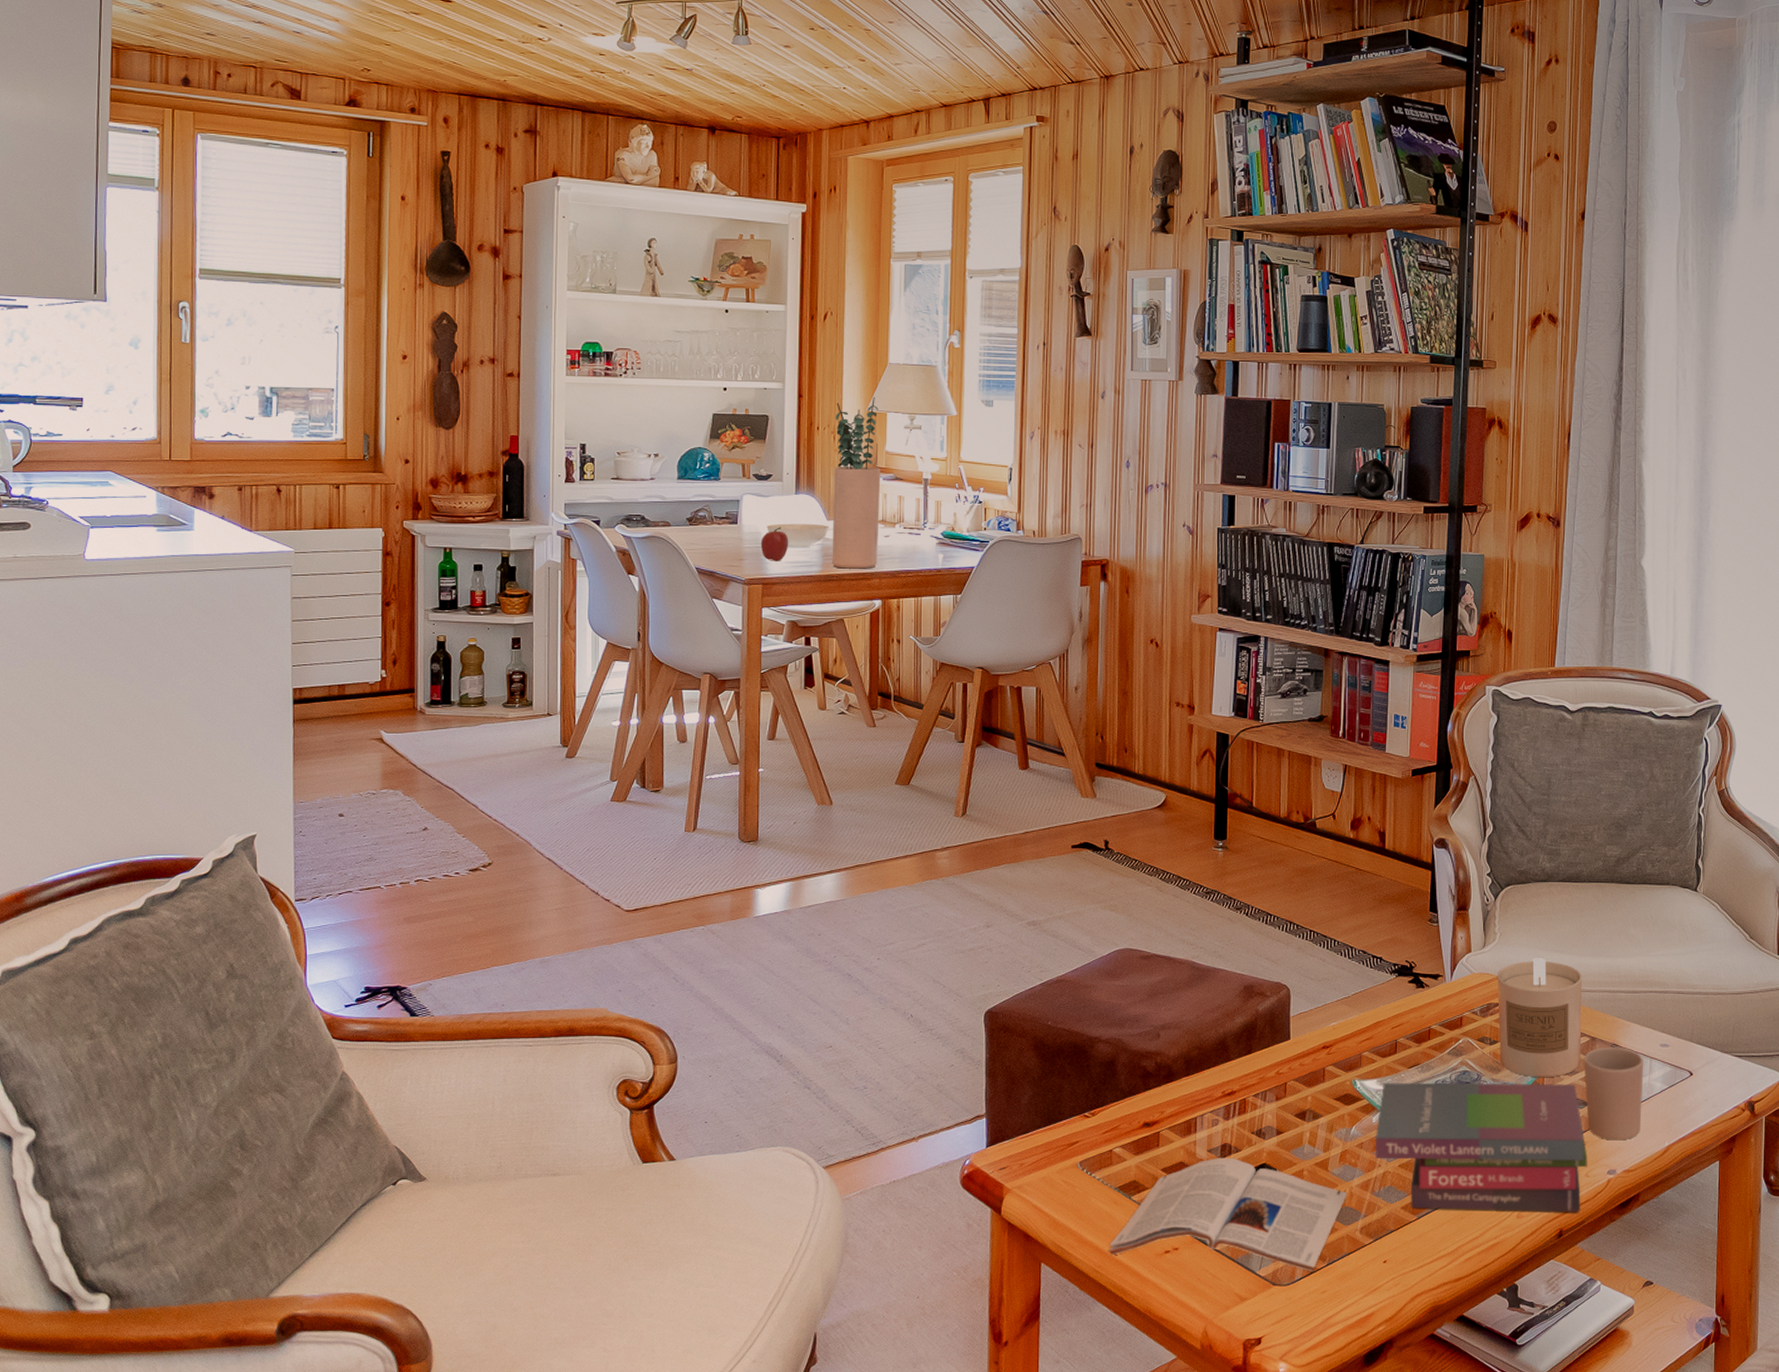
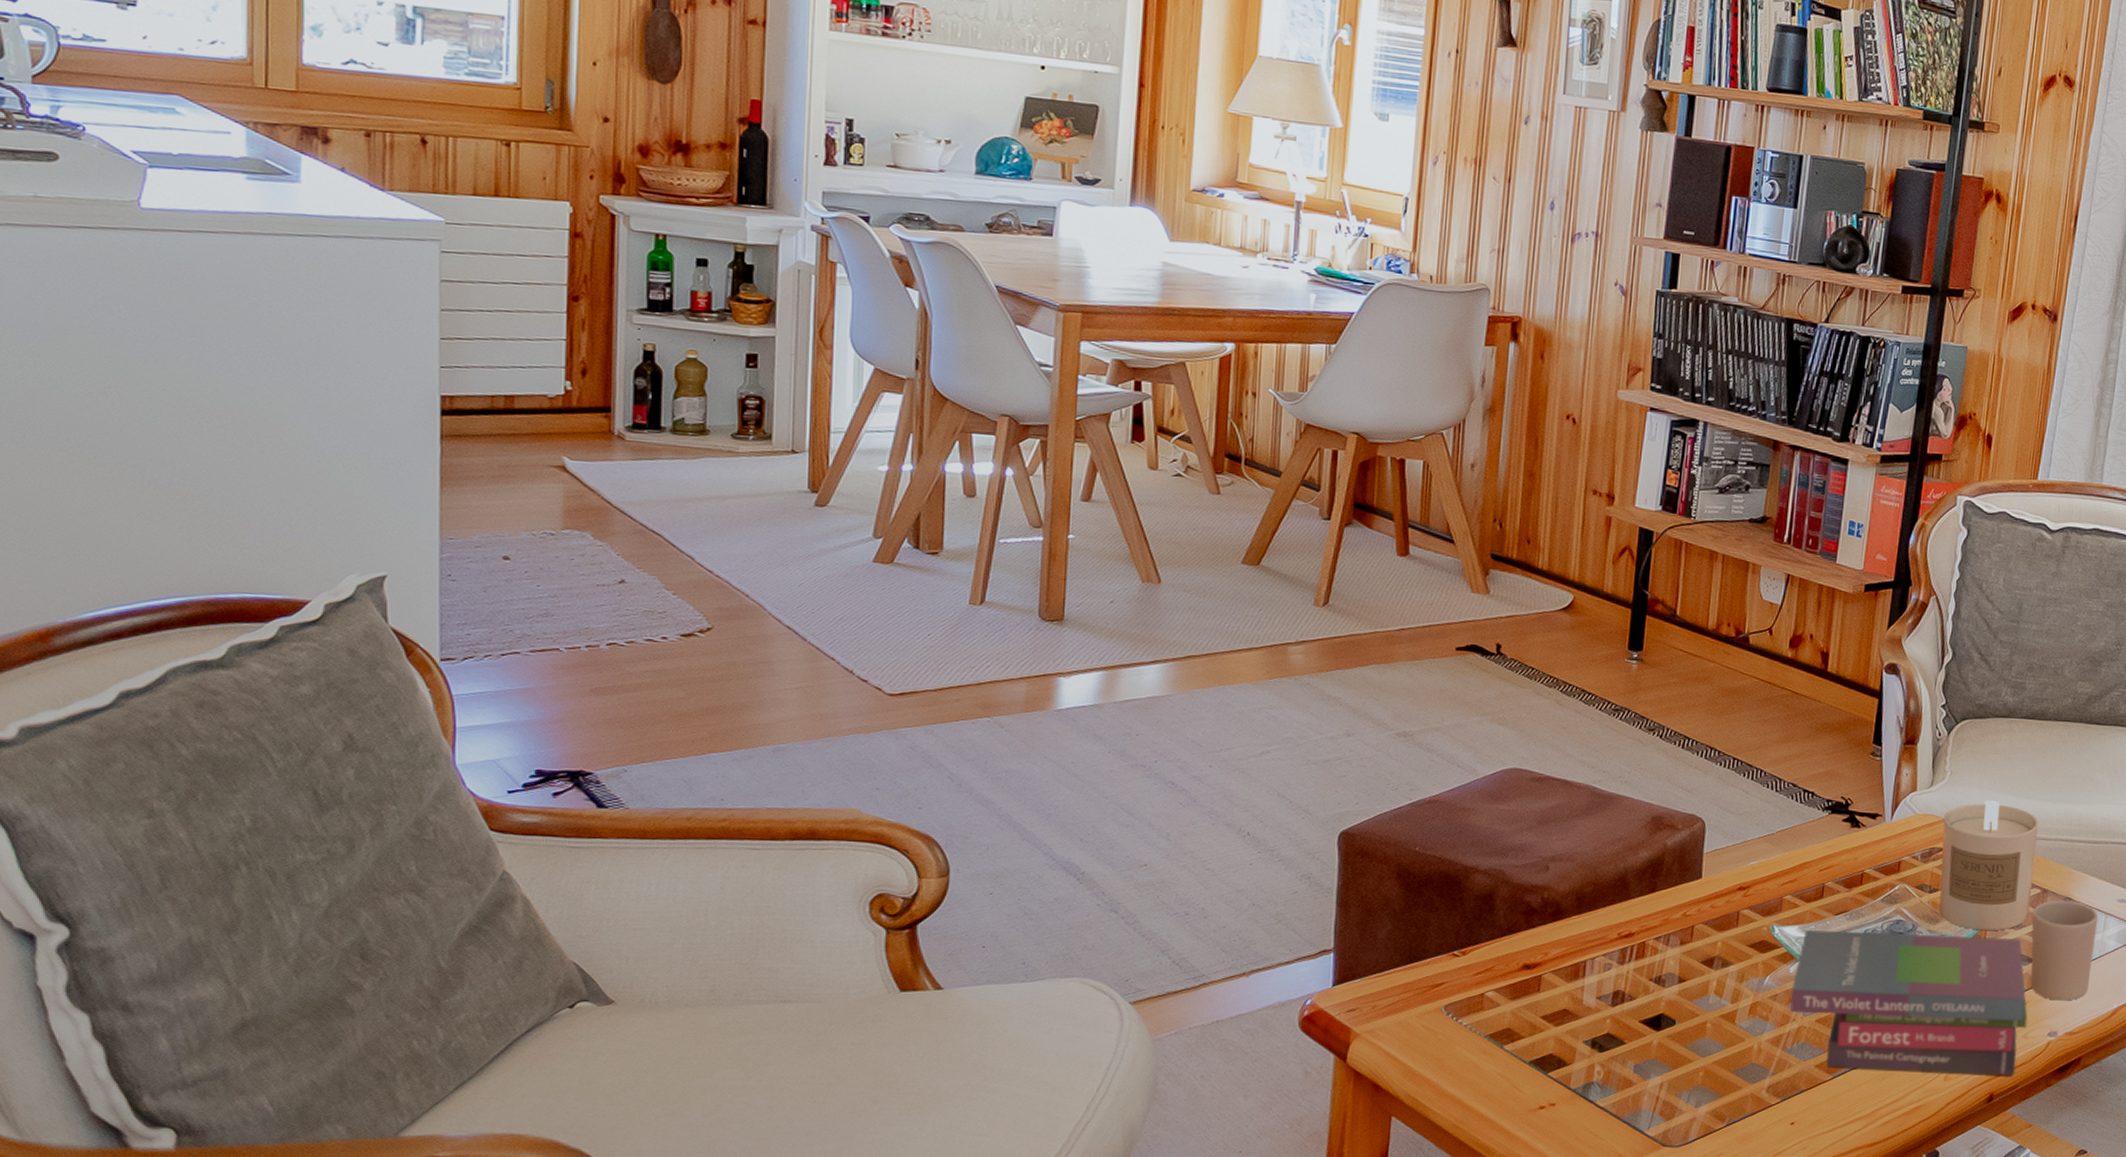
fruit: present [760,527,789,562] -> none [1081,244,1119,287]
bowl: present [766,523,829,548] -> none [1090,240,1172,273]
vase: present [832,396,881,569] -> none [1173,95,1243,305]
magazine: present [1109,1157,1348,1271] -> none [1474,1005,1756,1132]

